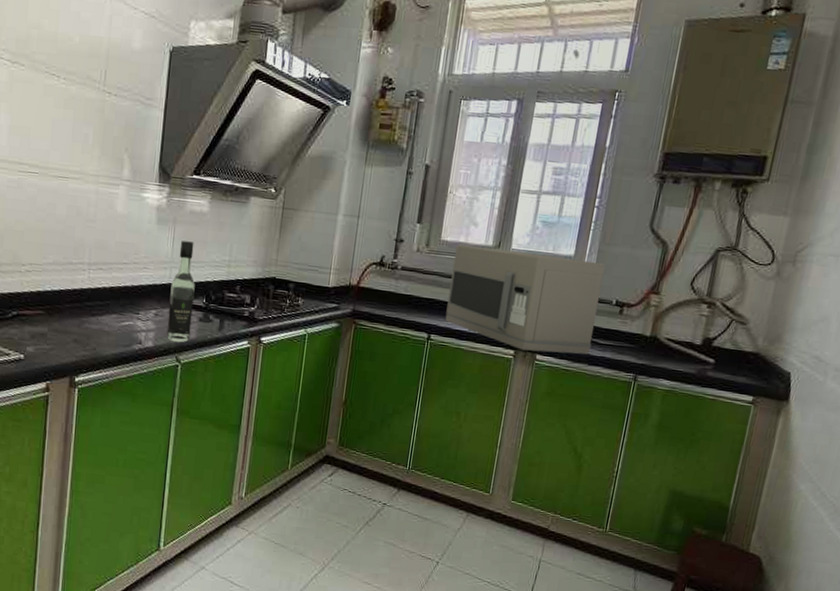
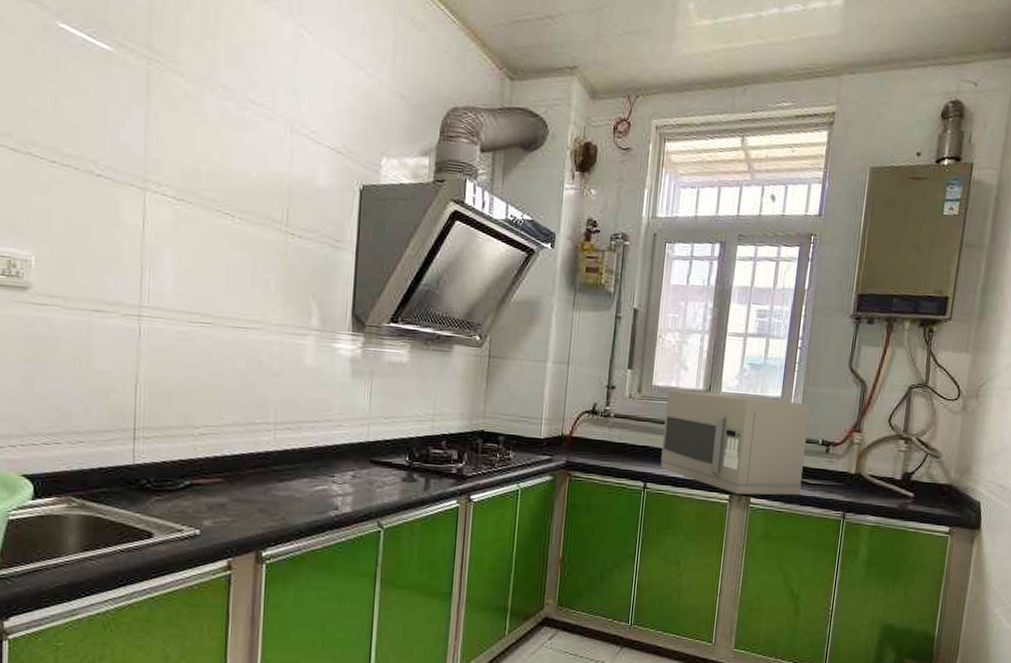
bottle: present [166,241,195,343] -> none [366,394,397,506]

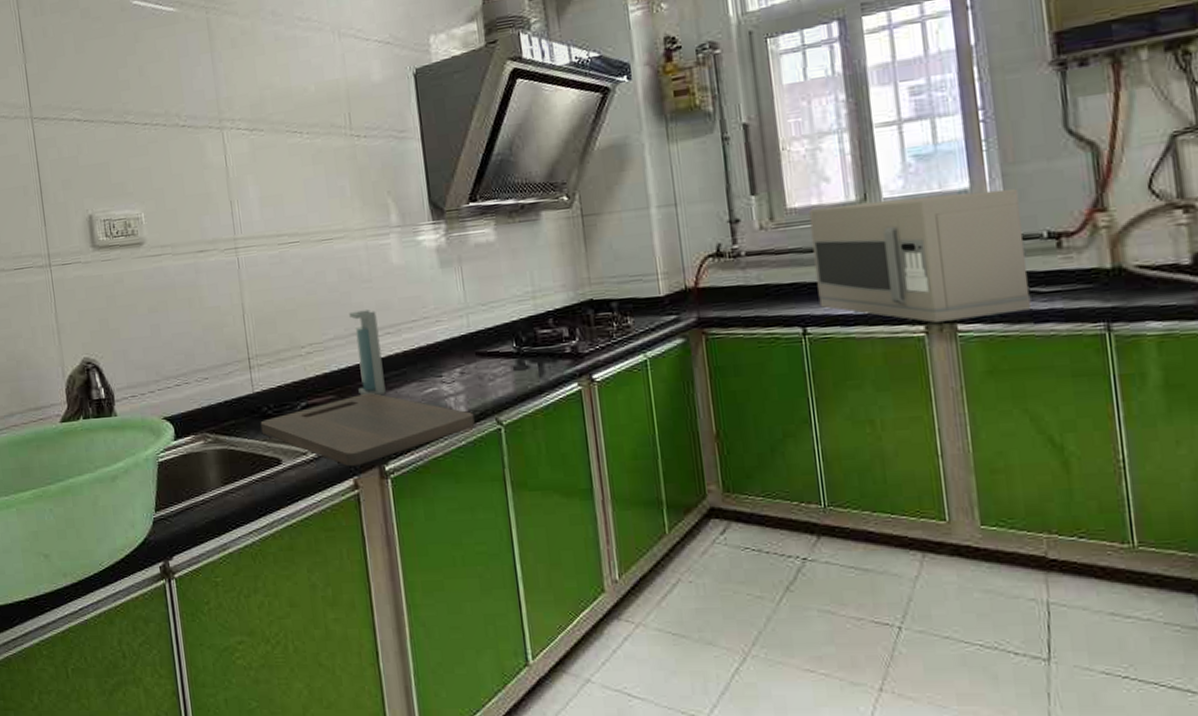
cutting board: none [136,481,358,549] -> present [260,392,475,467]
soap dispenser: none [248,402,280,486] -> present [349,310,386,396]

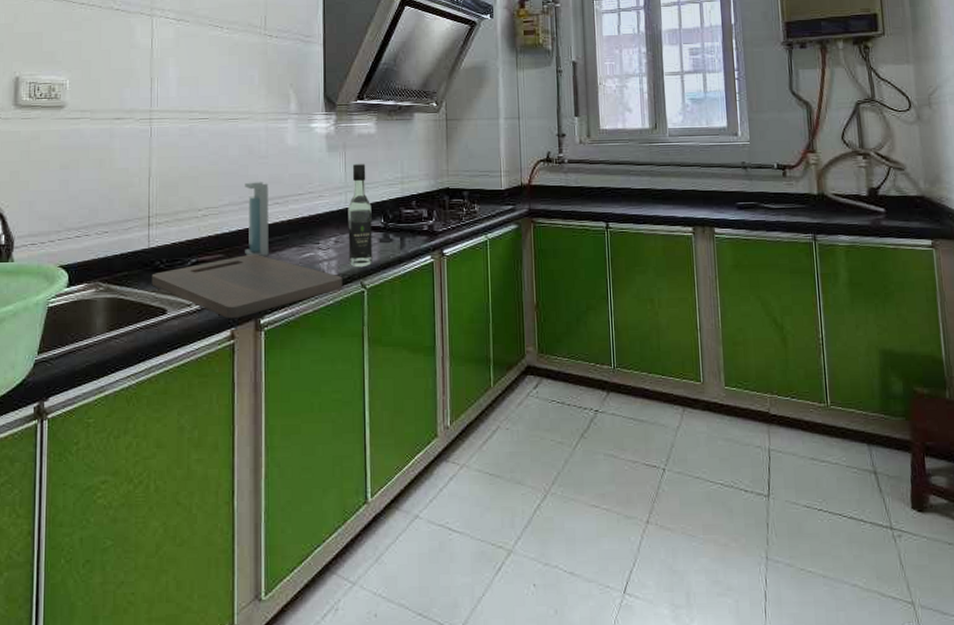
bottle: none [471,279,508,402] -> present [348,164,373,268]
microwave: present [808,189,1032,323] -> none [615,130,765,226]

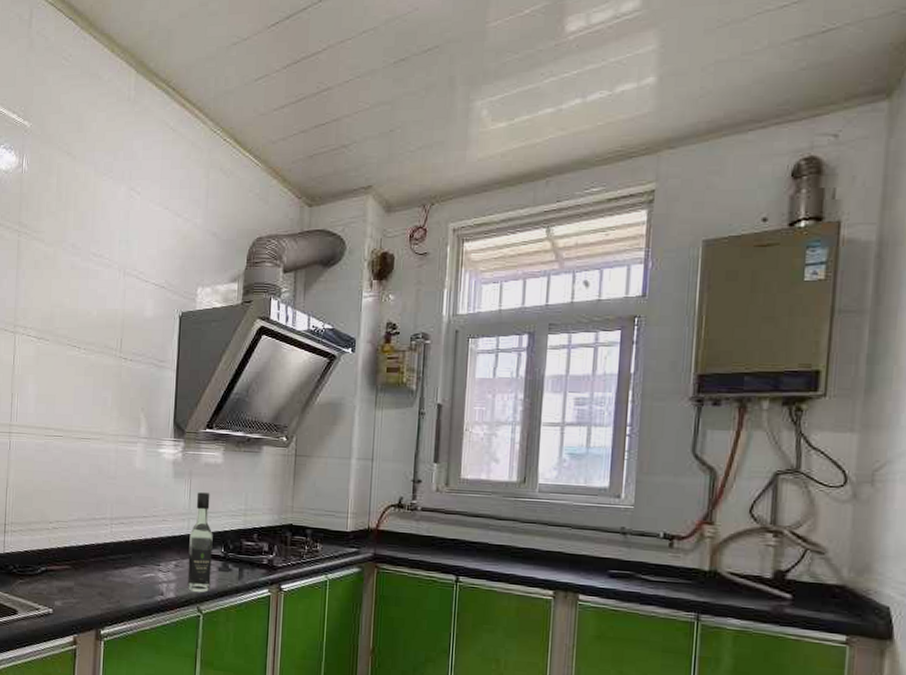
cutting board: present [151,253,343,319] -> none [5,568,180,627]
soap dispenser: present [245,182,269,257] -> none [90,500,115,573]

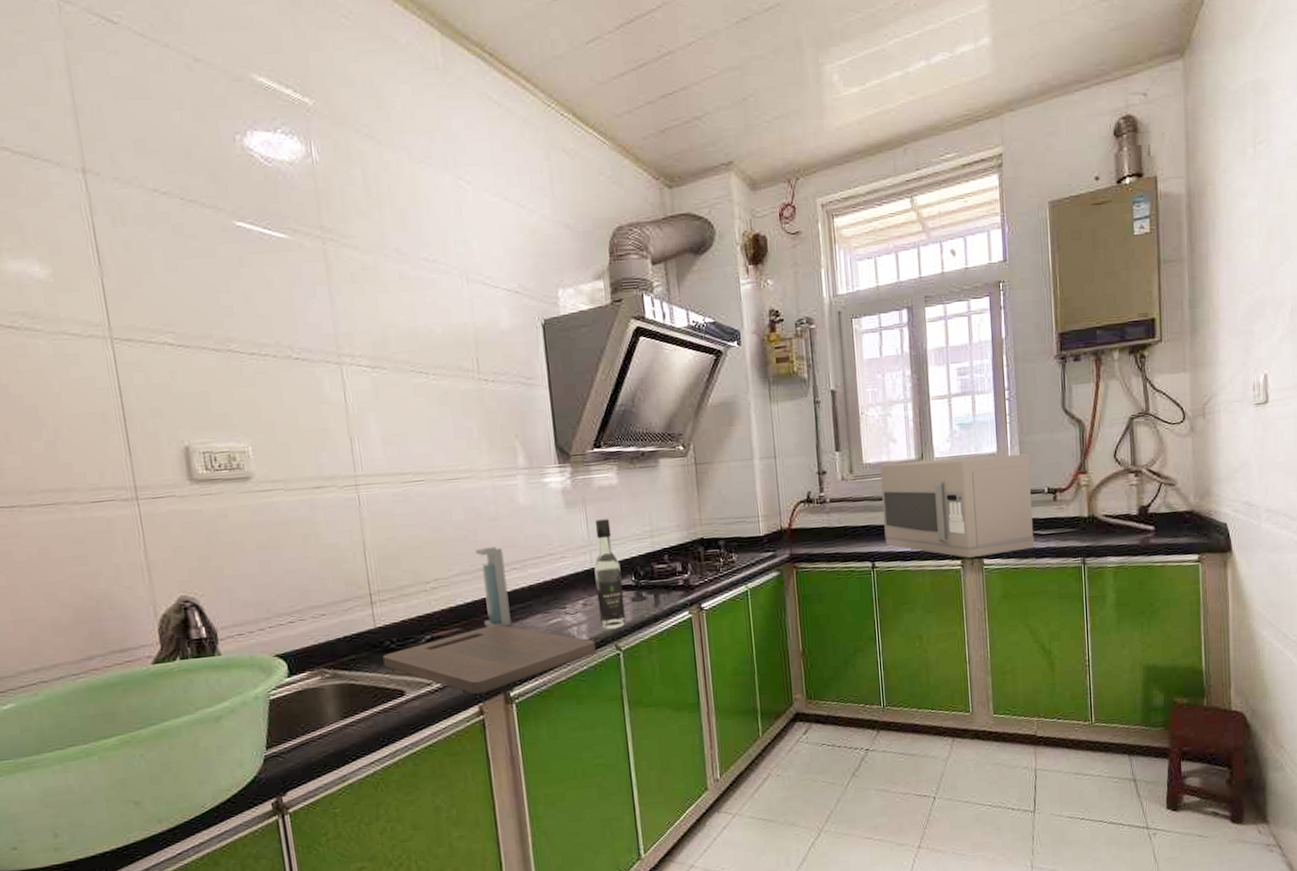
cutting board: none [5,568,180,627] -> present [382,624,596,695]
soap dispenser: none [90,500,115,573] -> present [475,546,512,628]
microwave: none [473,483,647,593] -> present [880,454,1035,558]

